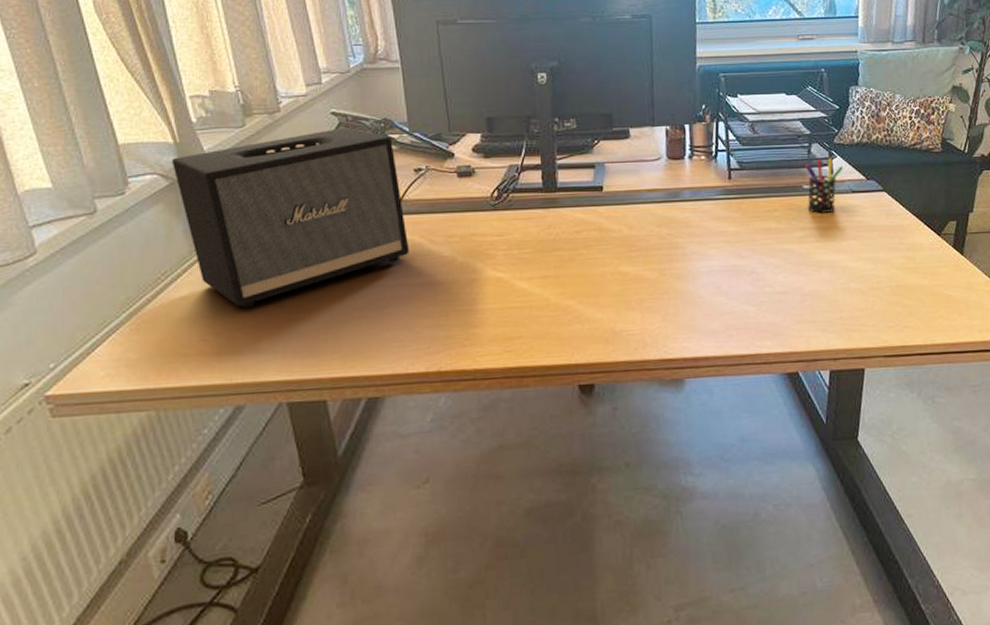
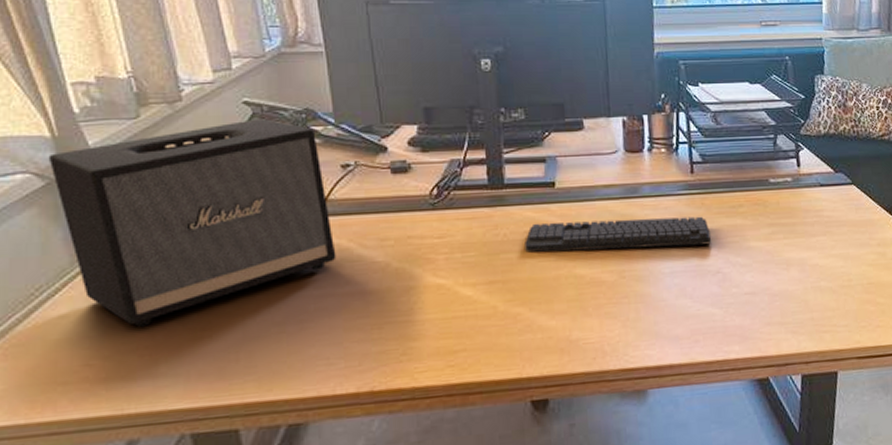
keyboard: none [575,219,747,251] -> present [525,216,712,253]
pen holder: present [805,158,844,213] -> none [770,150,811,208]

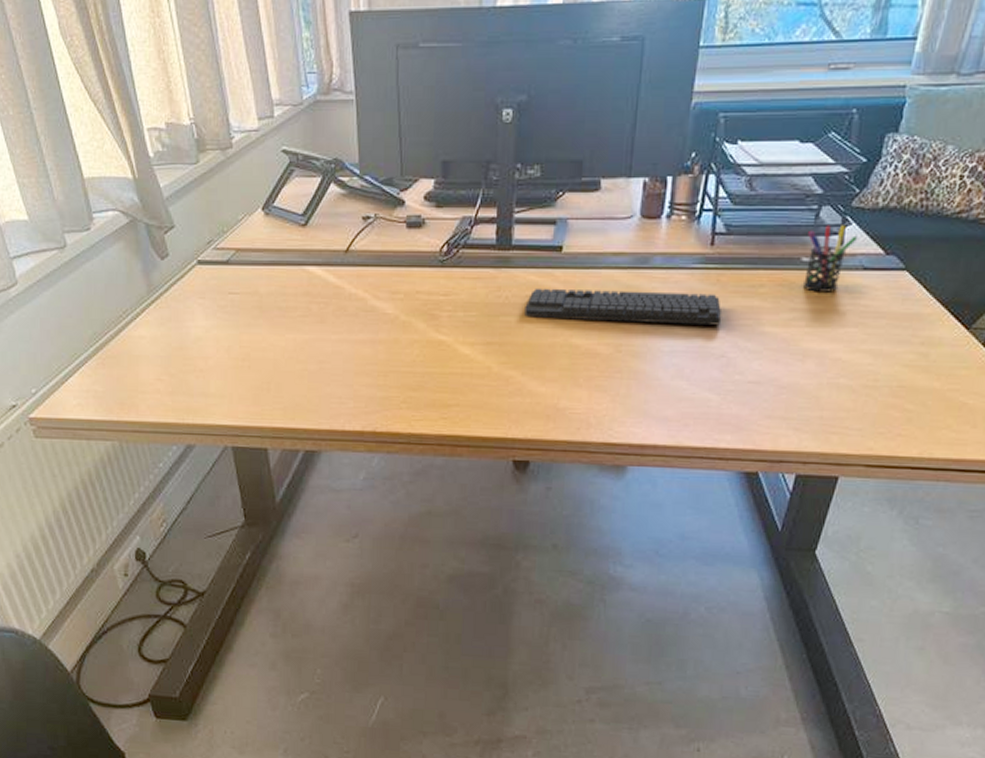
speaker: present [48,117,336,327] -> none [131,166,353,352]
pen holder: none [770,150,811,208] -> present [802,225,858,292]

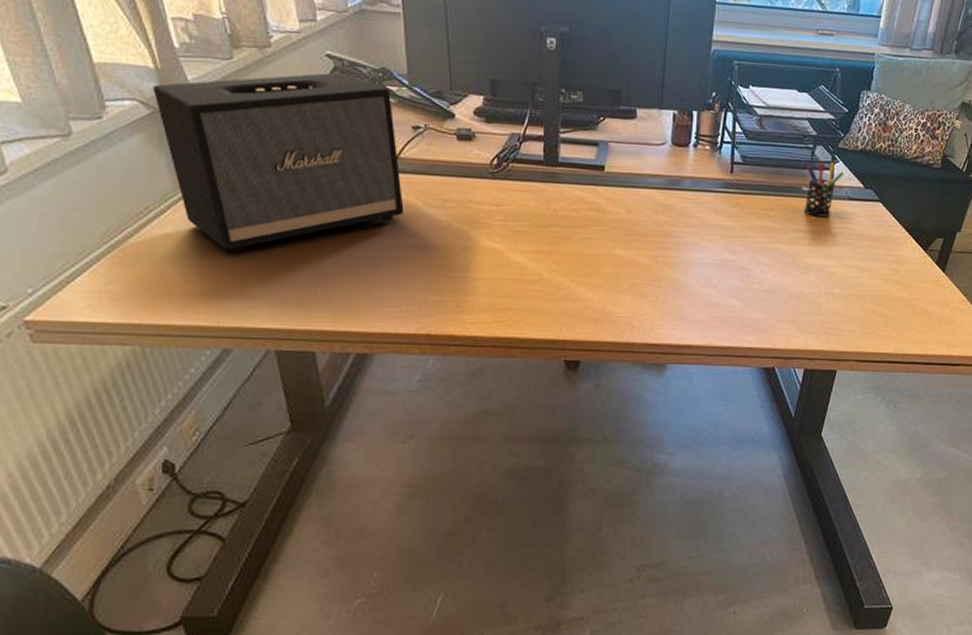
speaker: none [131,166,353,352] -> present [152,71,404,253]
keyboard: present [524,288,722,326] -> none [572,202,742,242]

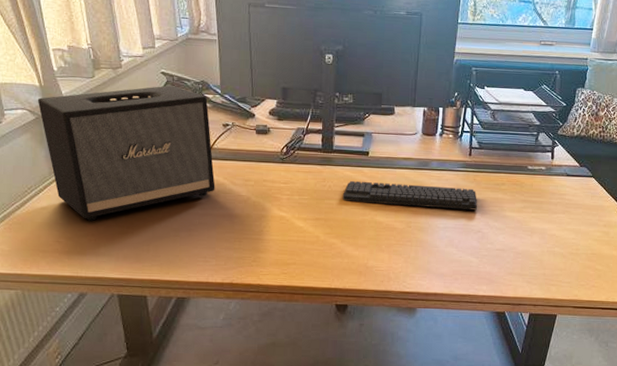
keyboard: none [572,202,742,242] -> present [343,180,478,211]
pen holder: present [803,161,844,217] -> none [529,145,563,190]

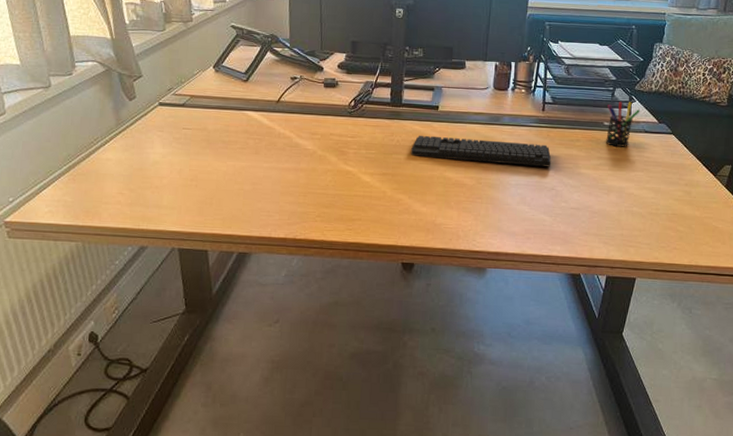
speaker: present [37,84,215,221] -> none [108,38,281,173]
pen holder: none [529,145,563,190] -> present [605,101,641,147]

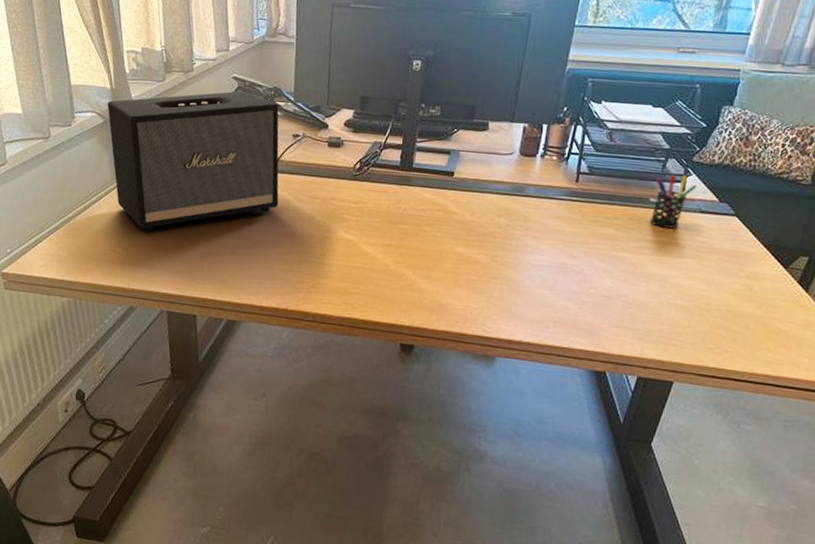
speaker: none [108,38,281,173] -> present [107,90,279,231]
keyboard: present [411,135,552,167] -> none [419,203,582,248]

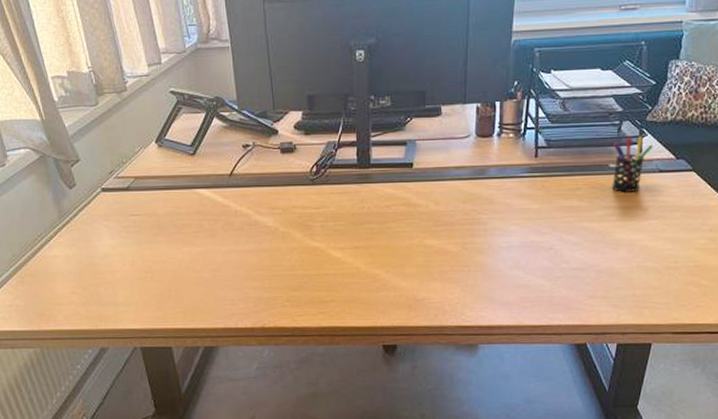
speaker: present [107,90,279,231] -> none [40,104,239,267]

